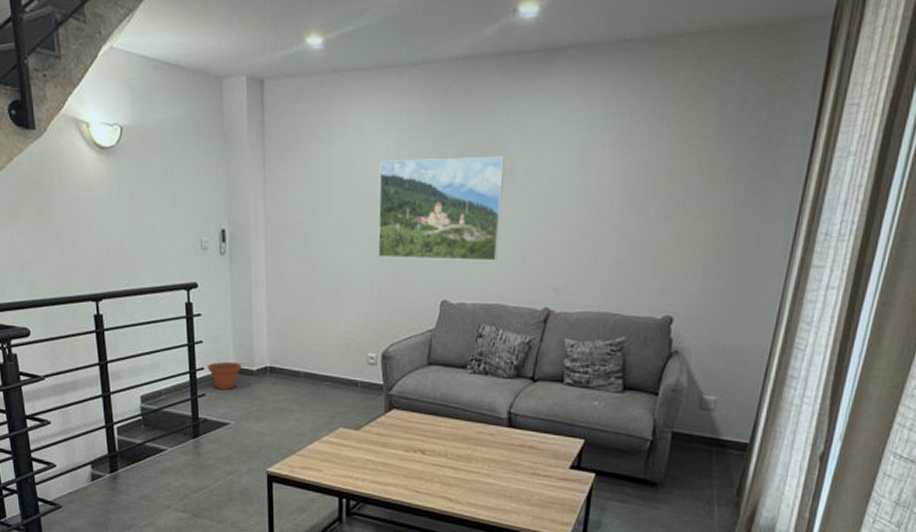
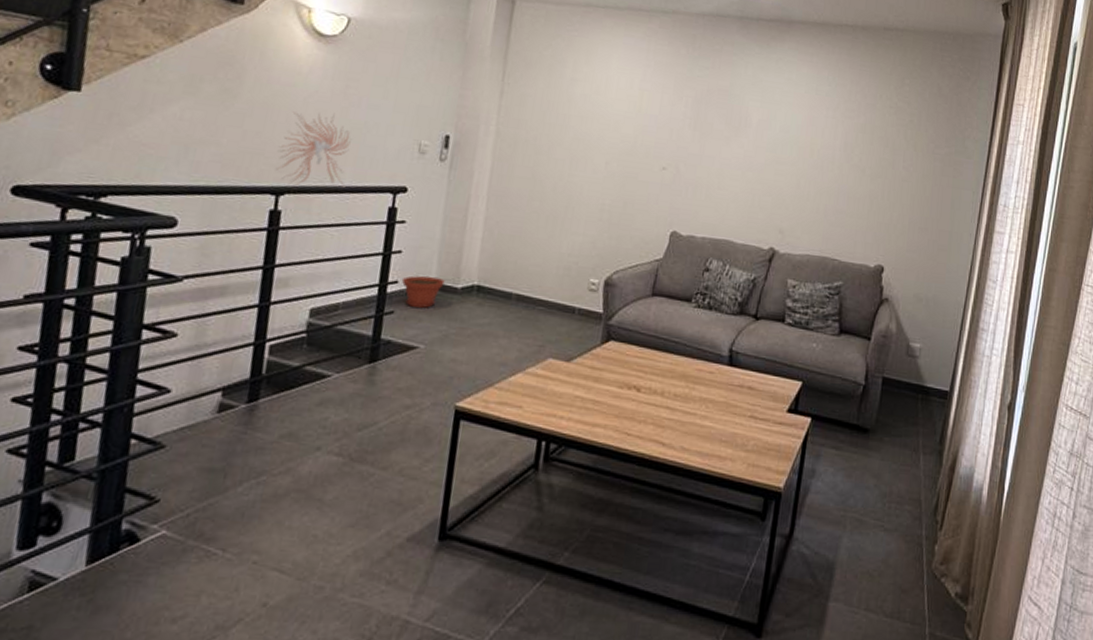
wall sculpture: none [89,222,147,291] -> present [275,111,351,188]
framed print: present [378,156,504,261] -> none [611,91,741,199]

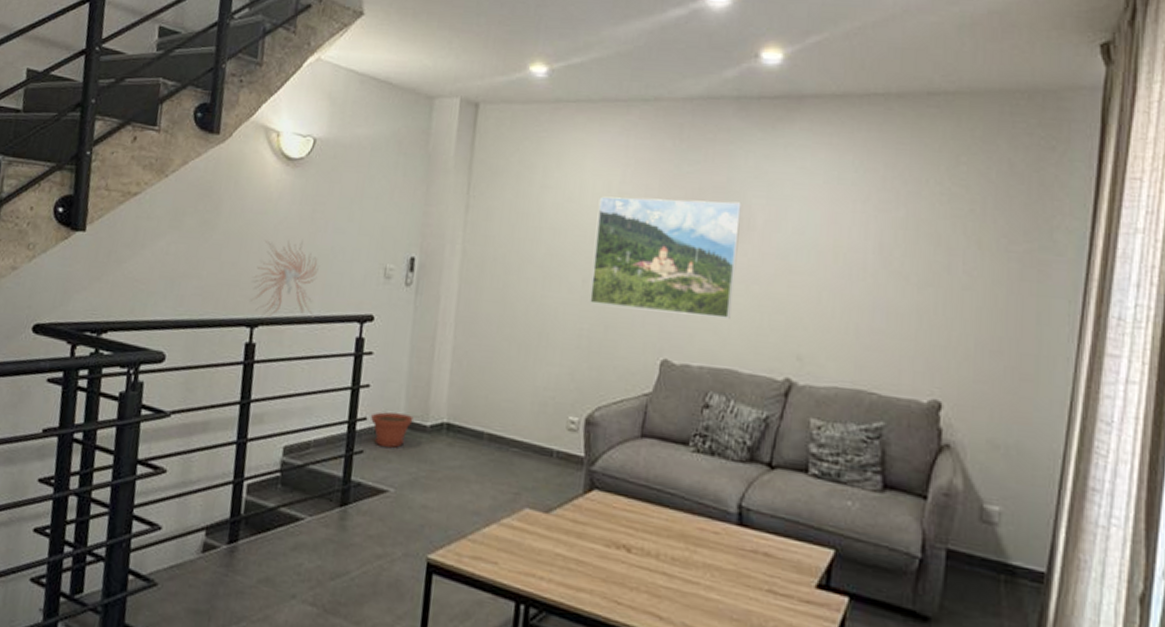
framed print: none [611,91,741,199] -> present [589,196,742,319]

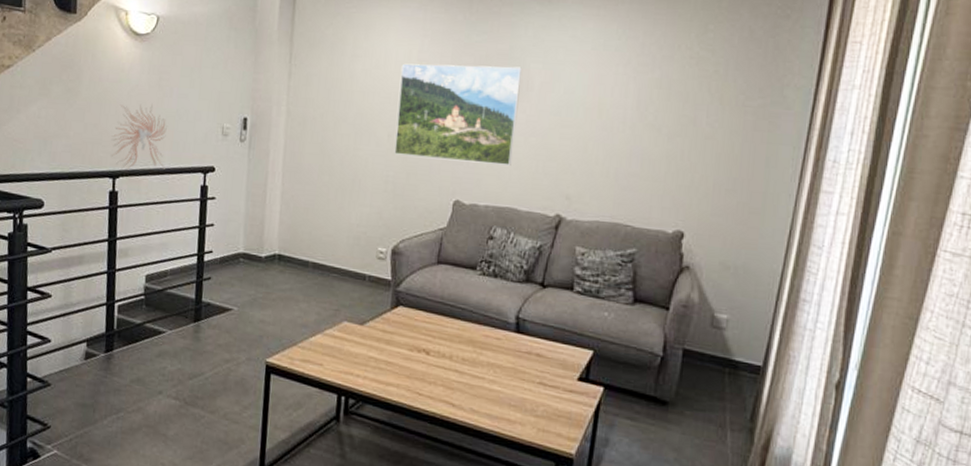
plant pot: present [370,412,413,448] -> none [215,246,251,275]

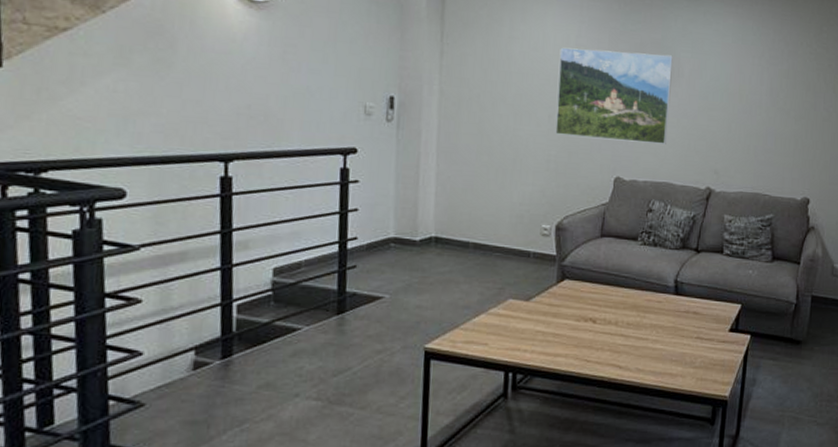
wall sculpture: present [110,104,167,170] -> none [220,79,295,152]

